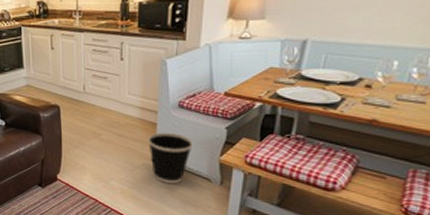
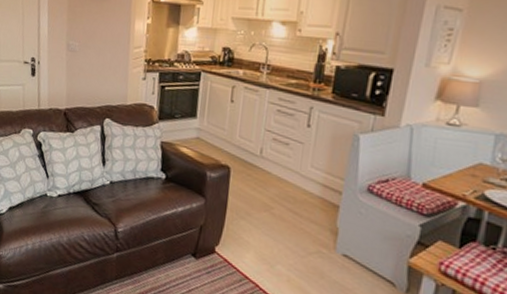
wastebasket: present [148,132,194,184] -> none [326,216,380,282]

